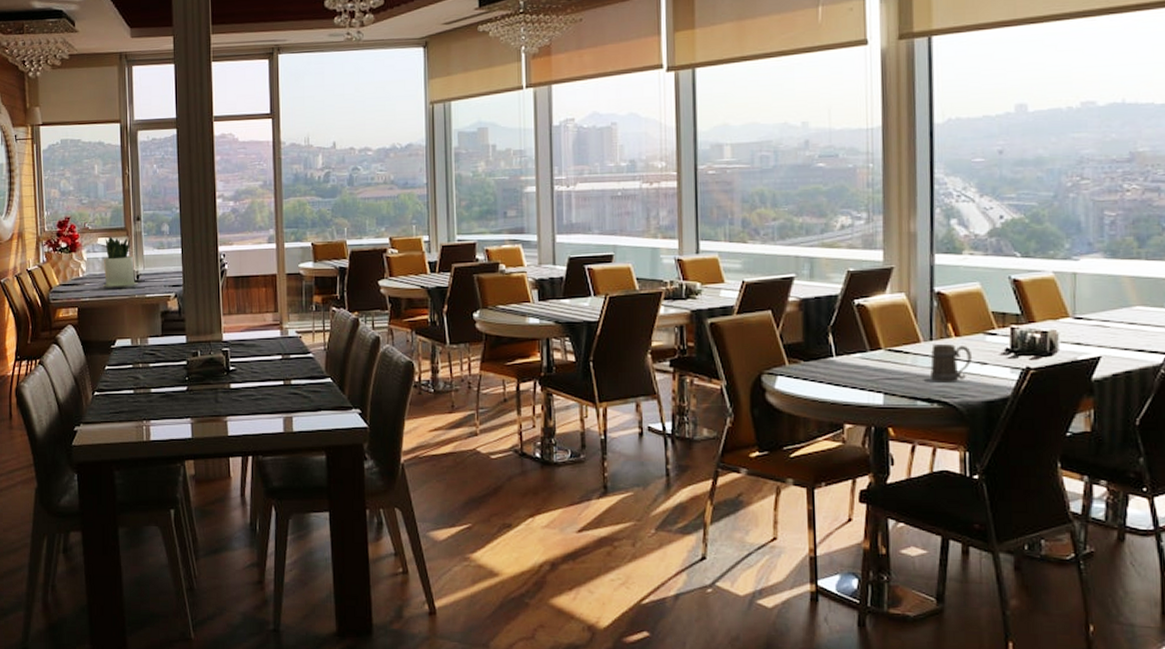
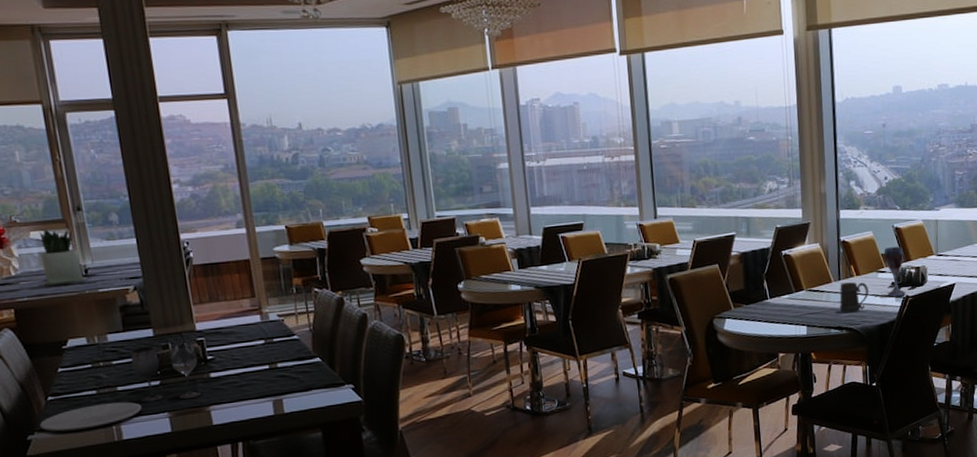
plate: none [86,404,169,426] -> present [40,402,142,432]
wineglass: none [165,353,221,408] -> present [131,343,202,403]
cup: none [995,304,1027,366] -> present [884,246,906,296]

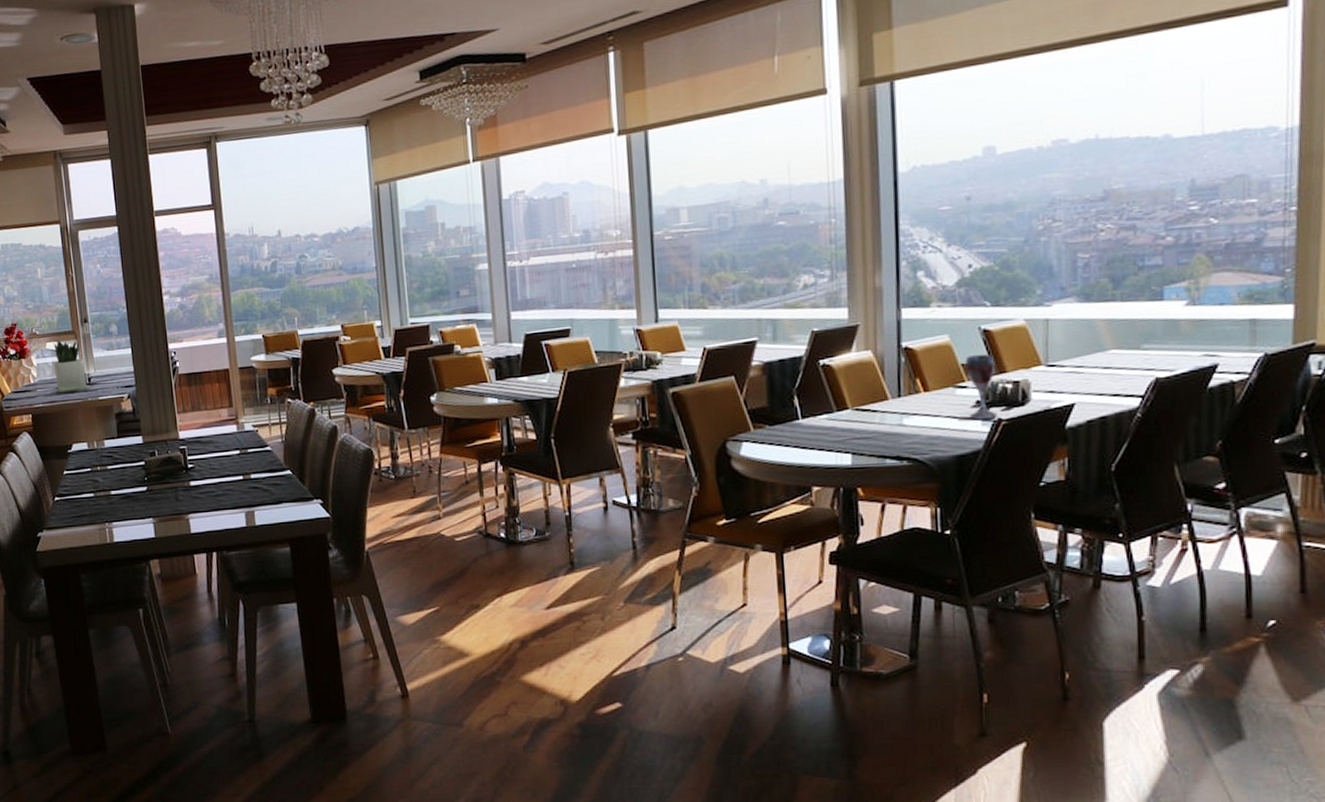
plate: present [40,402,142,432] -> none [48,505,131,531]
wineglass: present [131,343,202,403] -> none [123,451,182,507]
beer mug: present [840,282,869,313] -> none [899,400,941,440]

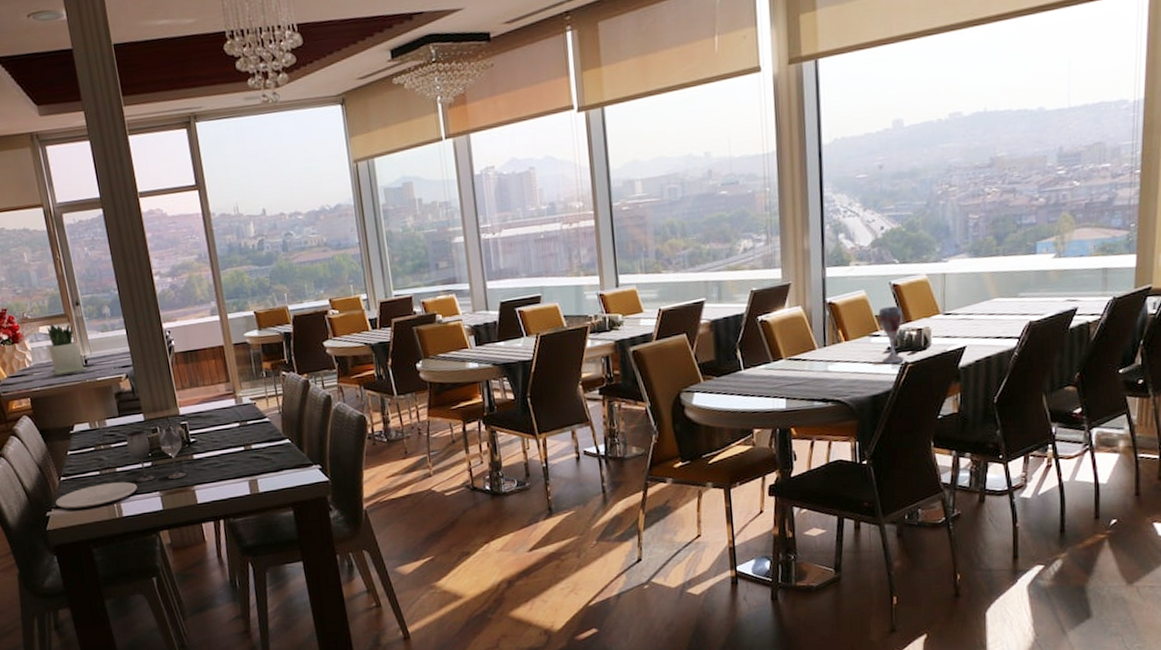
plate: none [48,505,131,531] -> present [56,482,138,509]
wineglass: none [123,451,182,507] -> present [126,427,187,483]

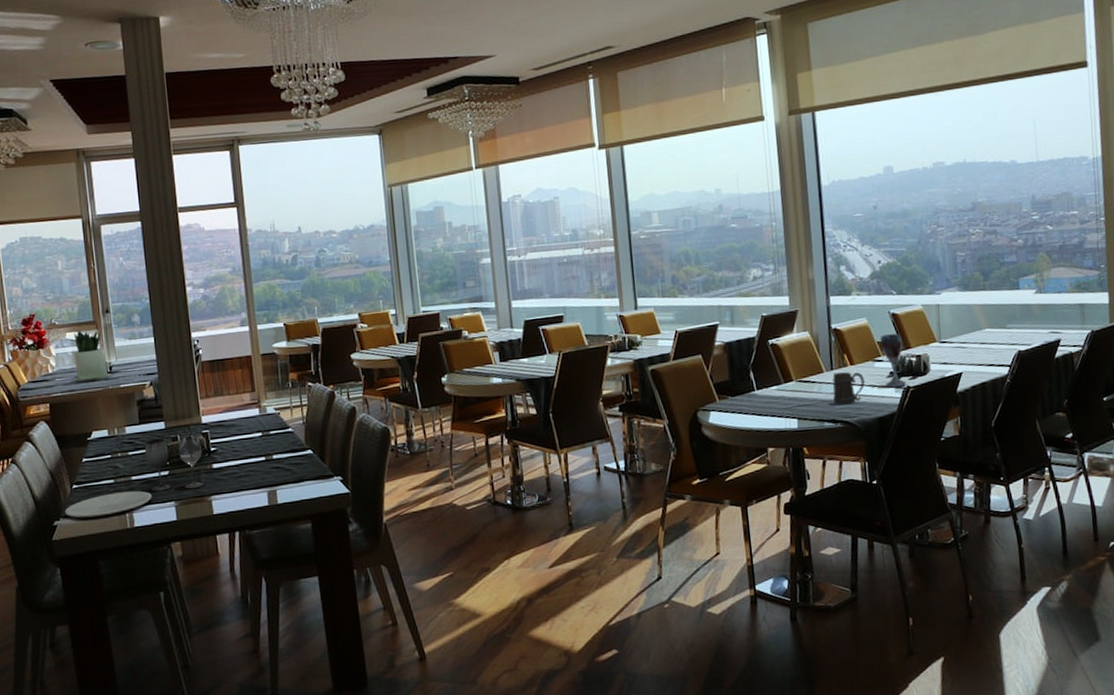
beer mug: none [825,348,859,384] -> present [832,372,865,405]

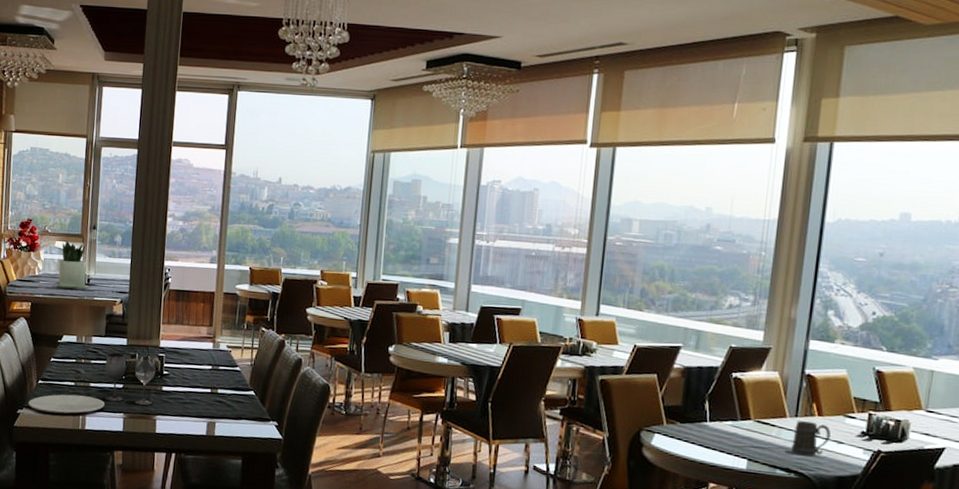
cup: present [880,333,907,387] -> none [854,391,883,449]

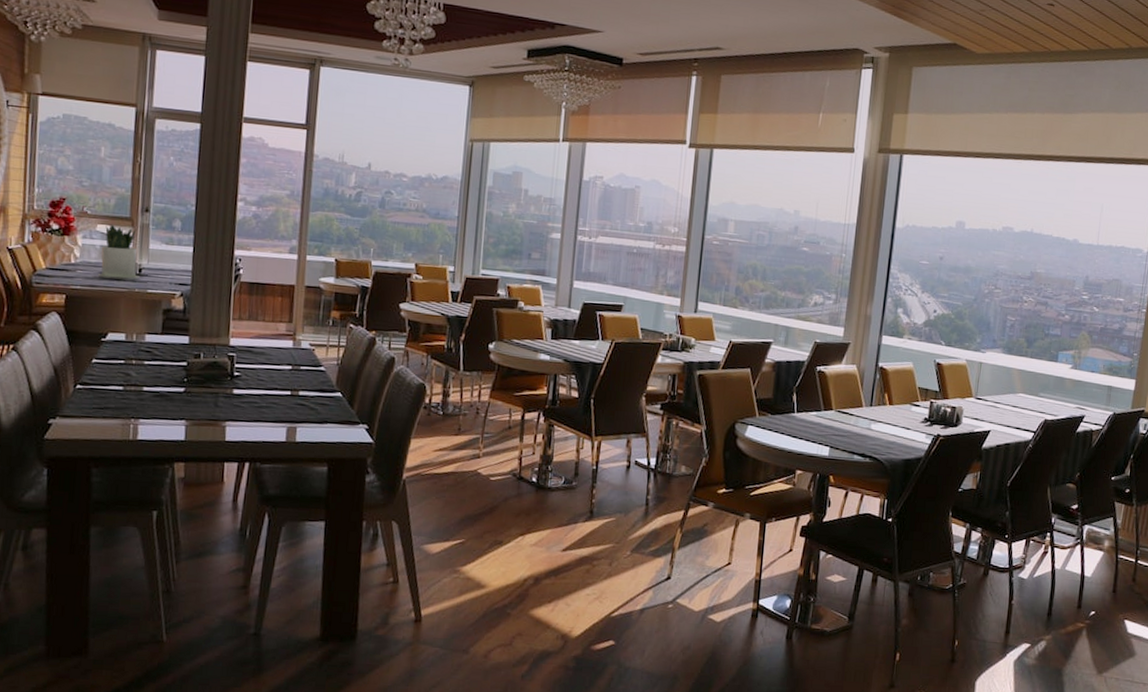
plate: present [28,394,105,414] -> none [63,400,162,423]
wineglass: present [105,353,156,406] -> none [161,353,225,412]
beer mug: present [791,421,831,457] -> none [867,410,900,442]

